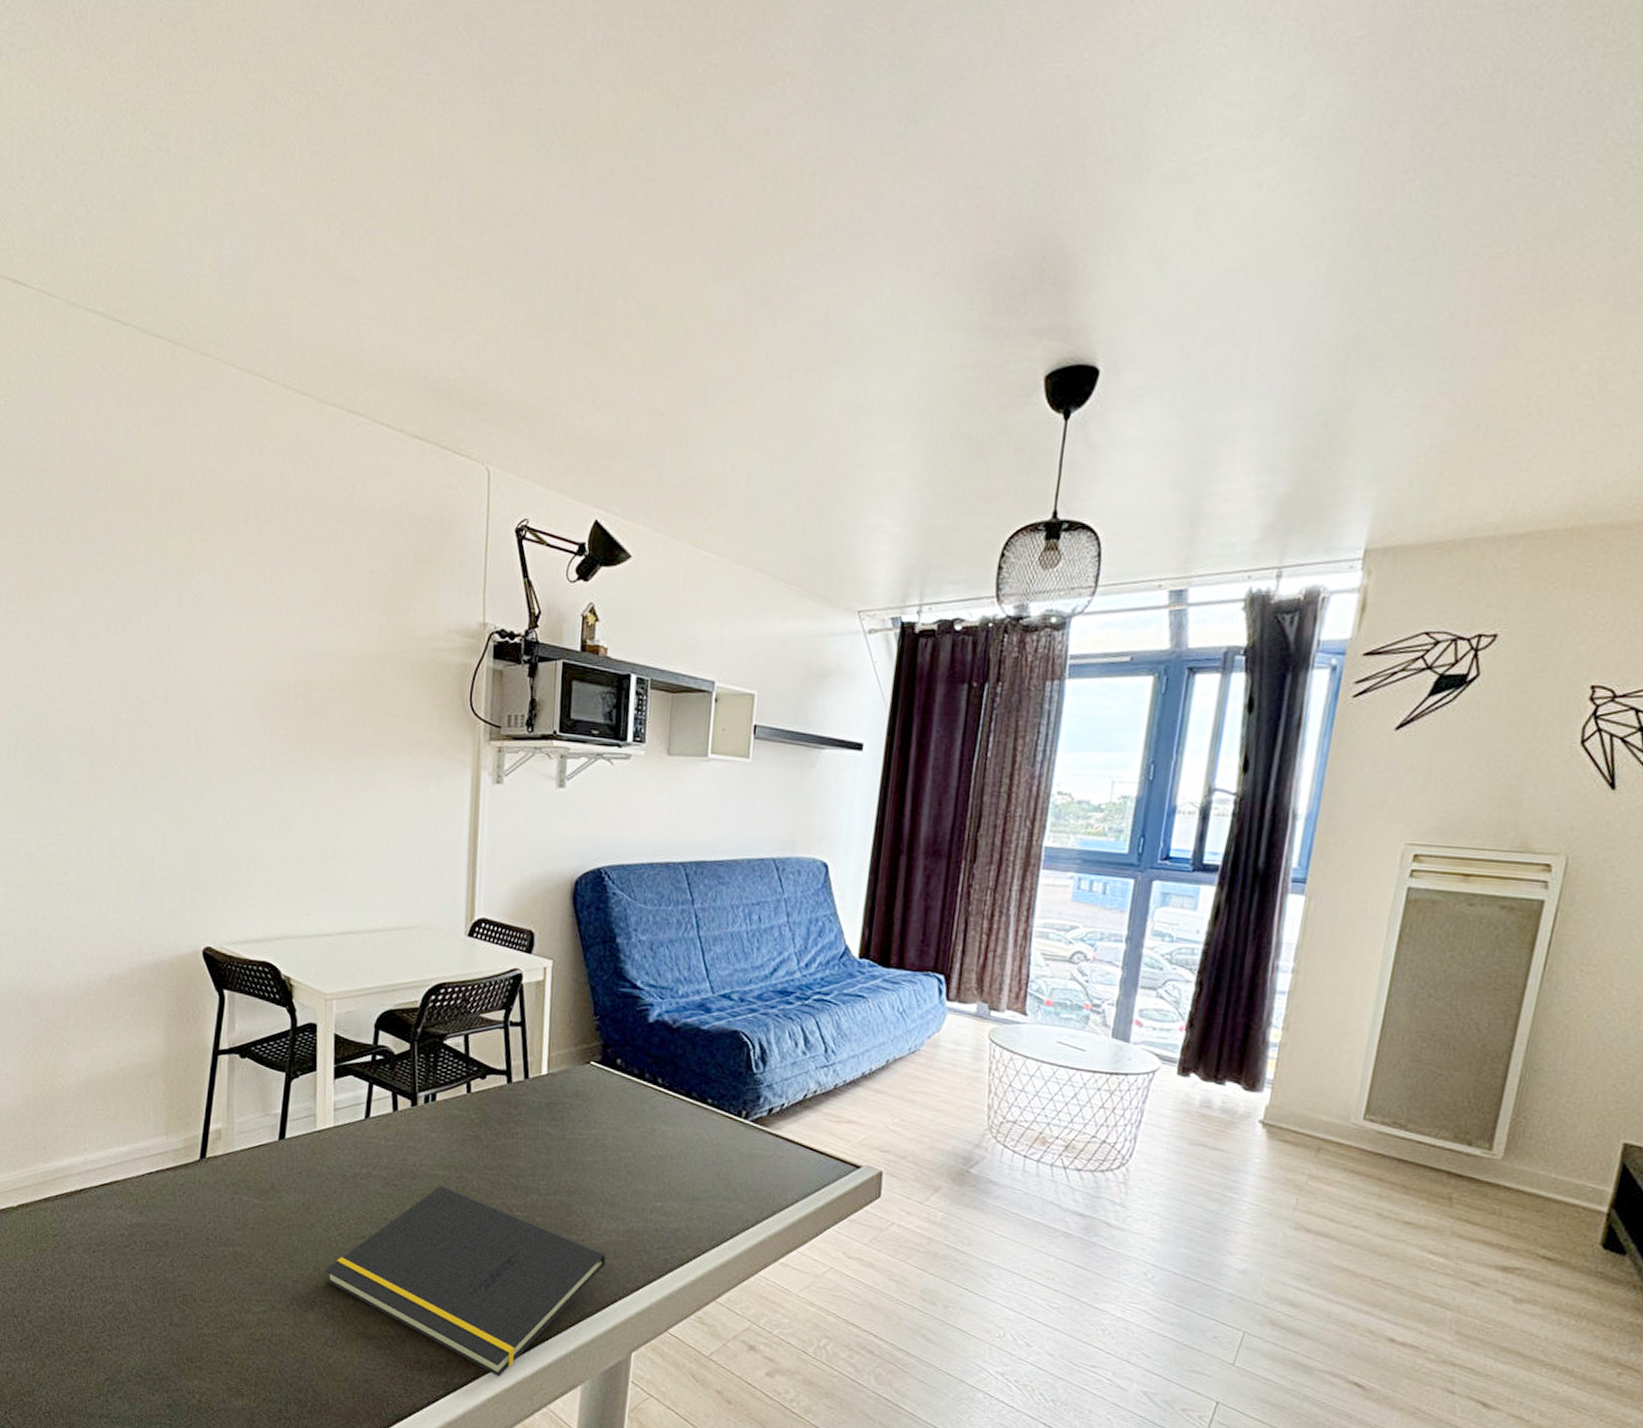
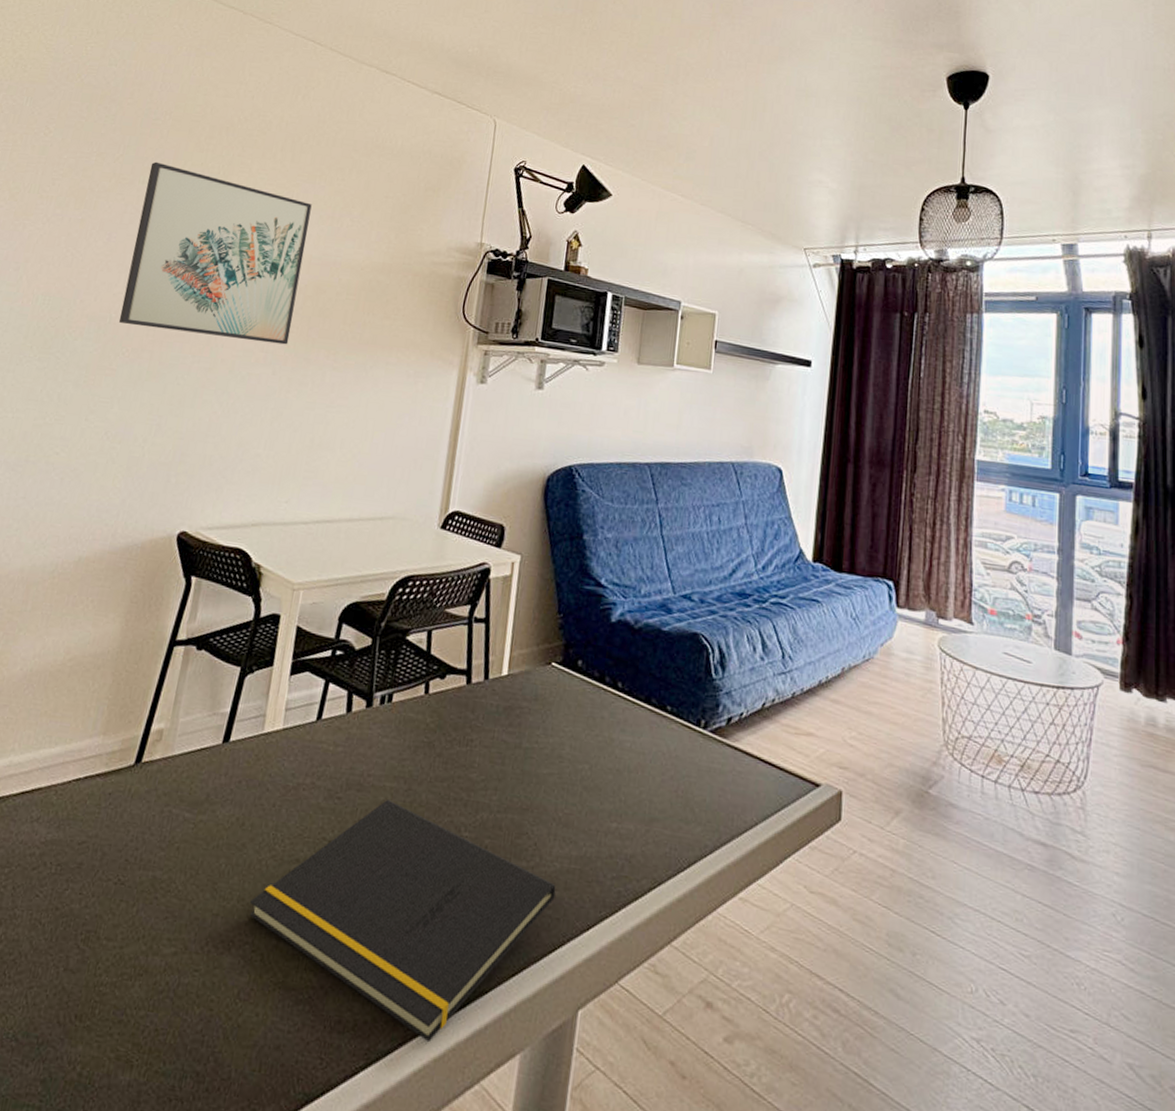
wall art: none [101,543,289,750] -> present [118,161,312,345]

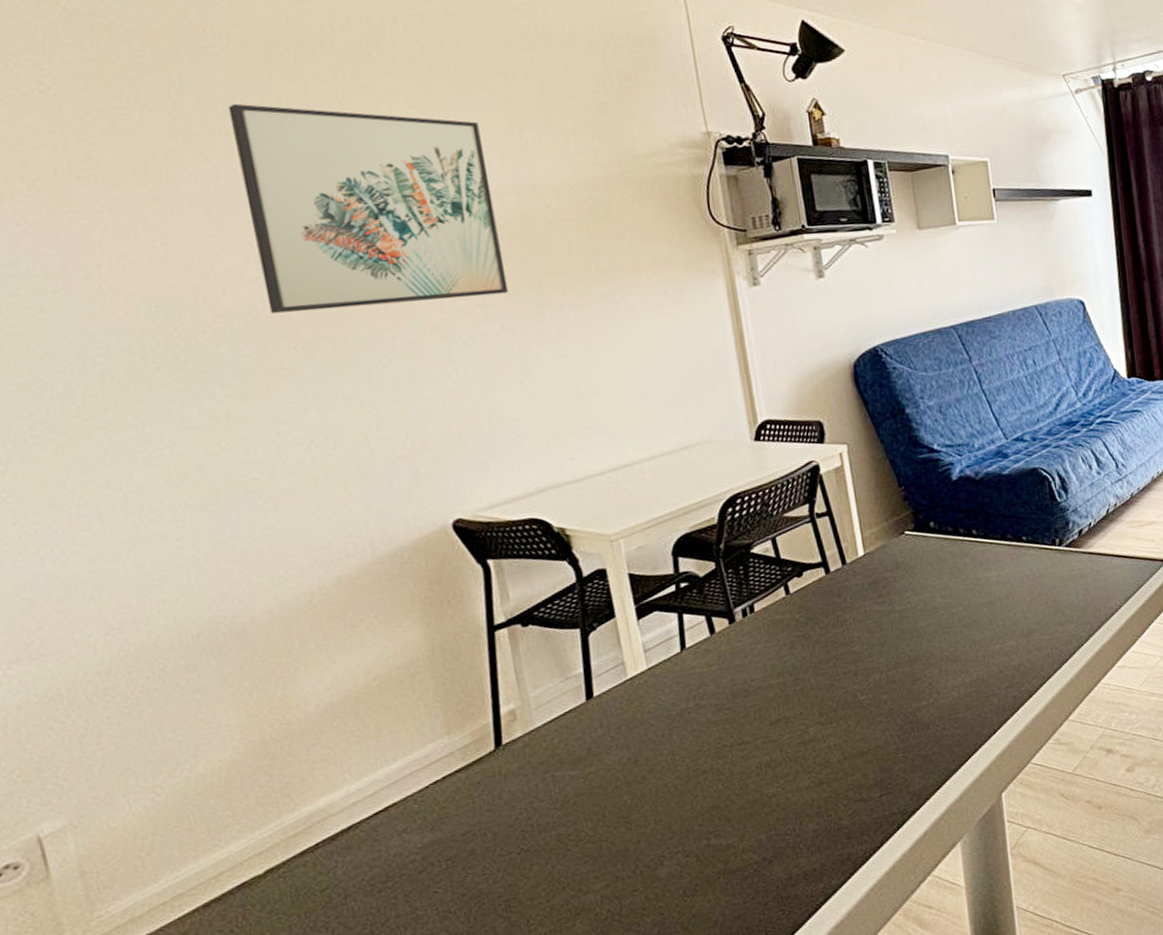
notepad: present [249,800,556,1041] -> none [668,693,960,863]

